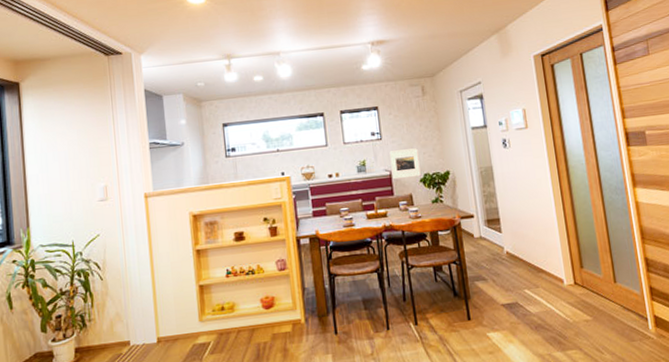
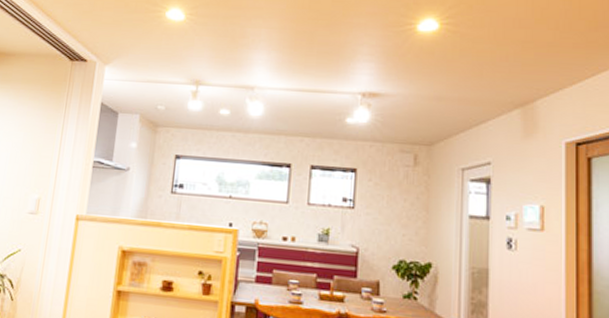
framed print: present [389,148,421,180] -> none [359,224,396,262]

